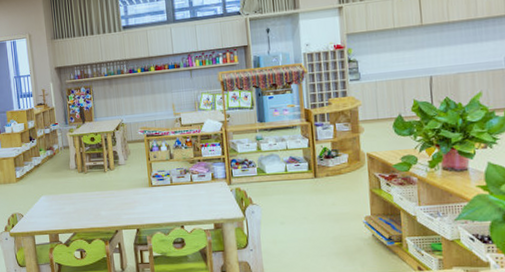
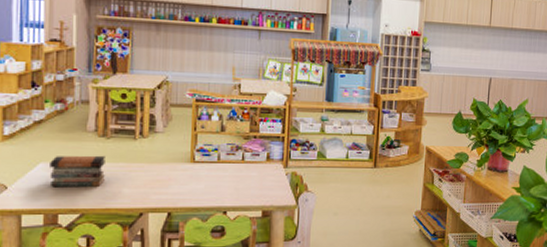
book stack: none [48,187,87,213] -> present [49,155,105,186]

